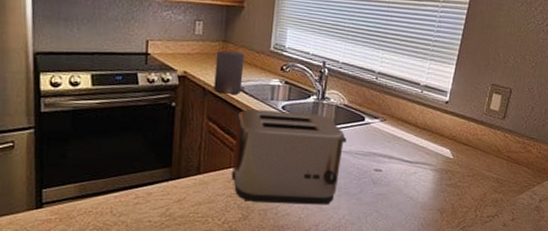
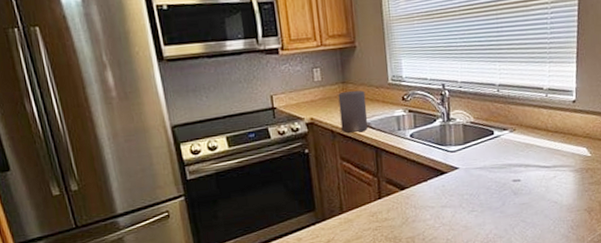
toaster: present [231,109,347,205] -> none [369,136,480,232]

